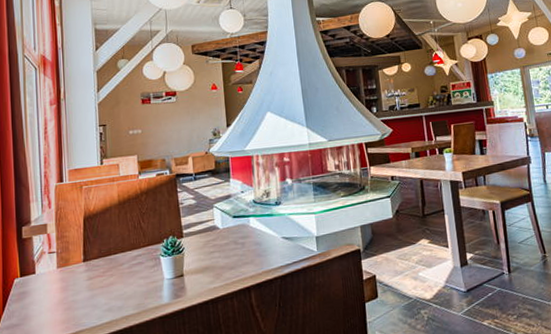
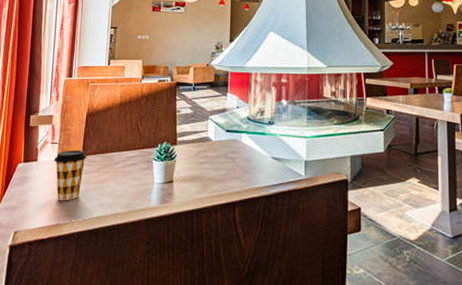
coffee cup: none [53,256,88,312] -> present [54,150,86,201]

